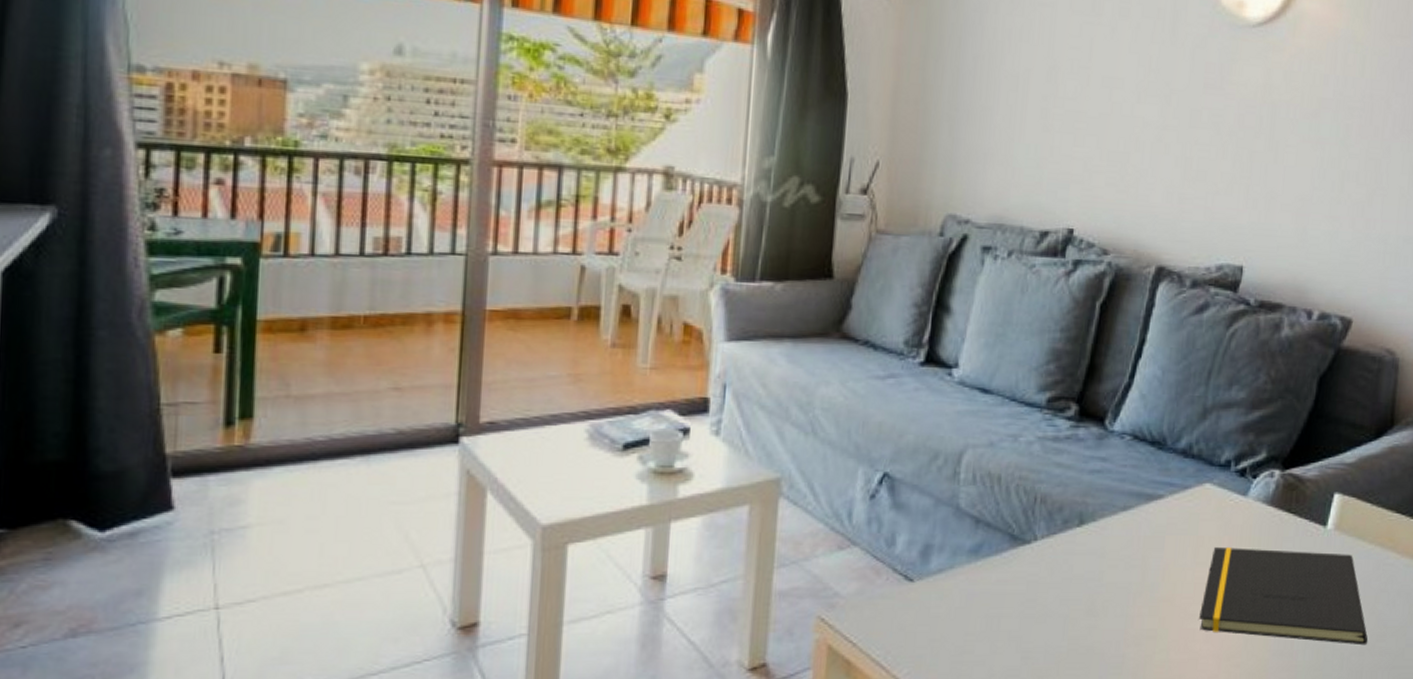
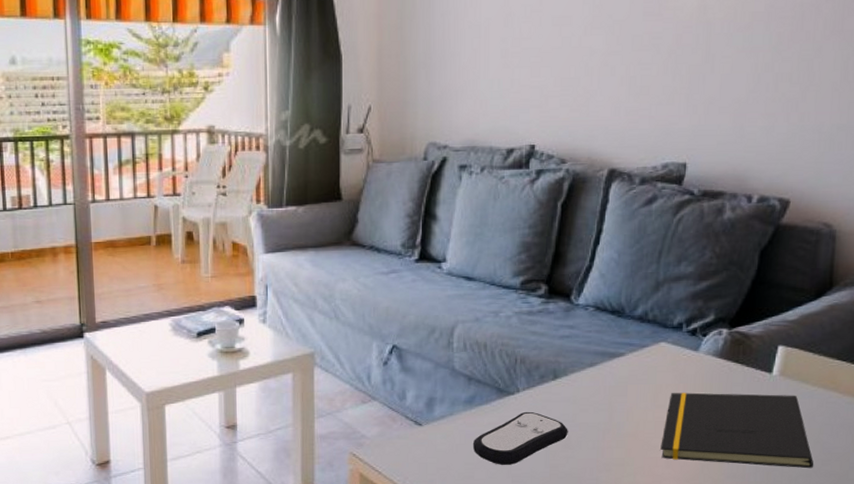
remote control: none [975,566,1093,636] -> present [472,411,568,465]

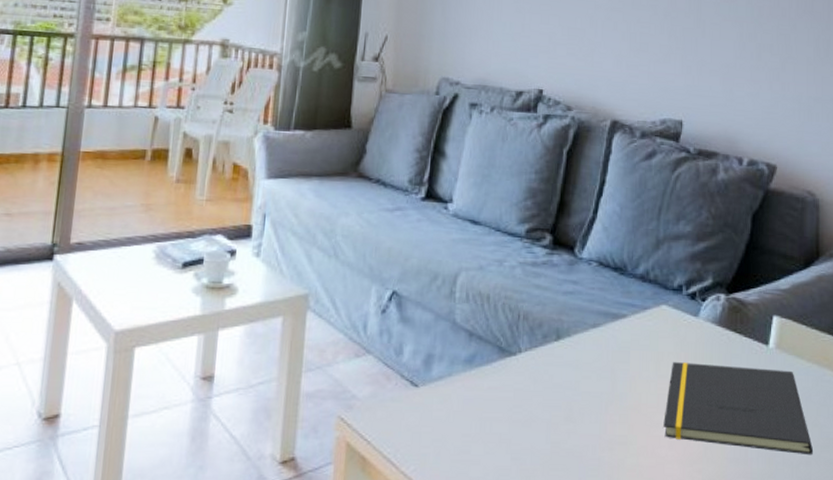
remote control: present [472,411,568,465] -> none [470,375,570,438]

